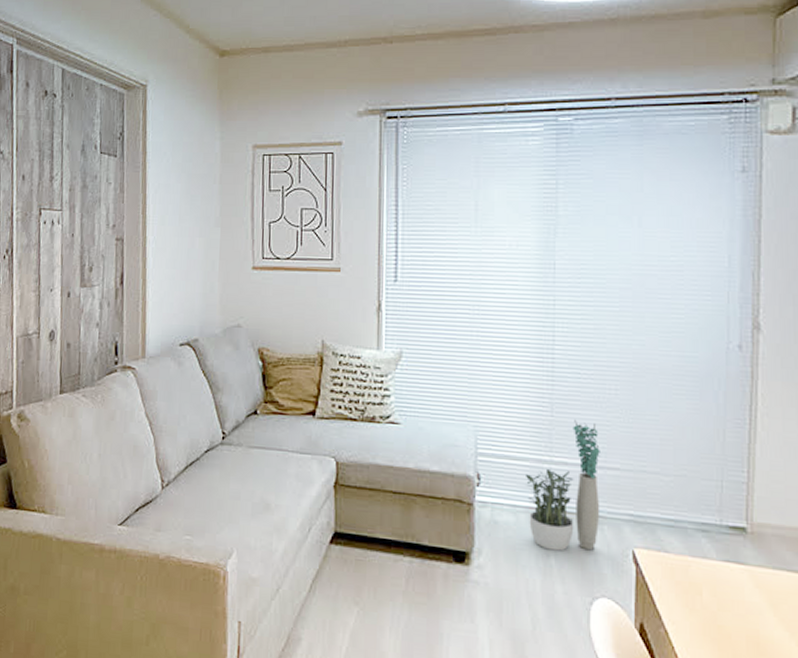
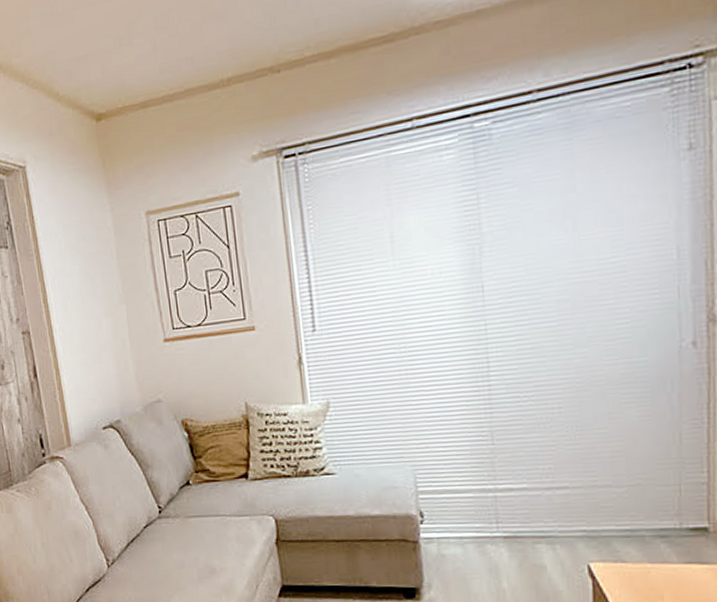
potted plant: present [526,469,574,551] -> none [470,497,525,576]
vase: present [573,419,600,551] -> none [516,443,552,571]

